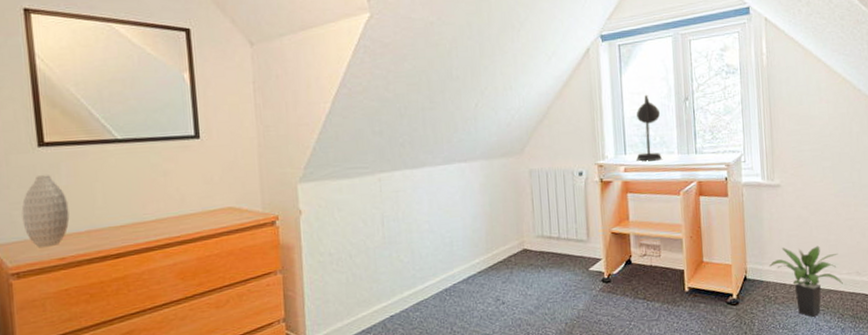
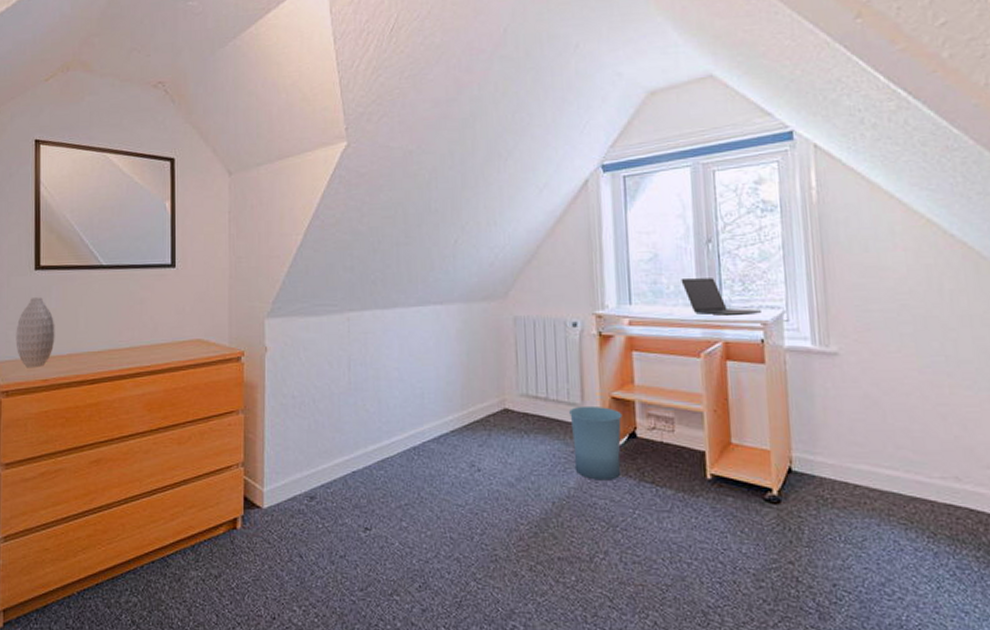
waste bin: none [578,240,620,302] -> present [569,405,623,480]
desk lamp: present [636,94,662,162] -> none [644,234,677,314]
laptop: none [665,130,725,160] -> present [681,278,761,315]
potted plant: present [769,245,843,317] -> none [824,435,935,532]

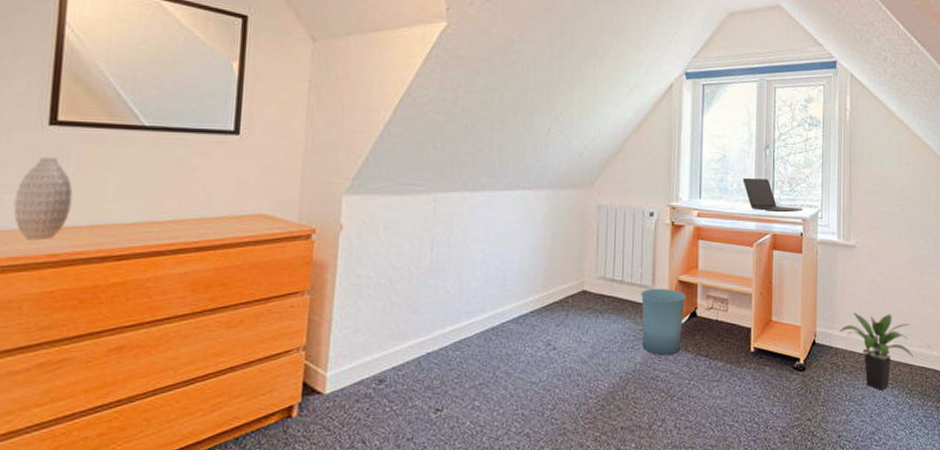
potted plant: none [824,435,935,532] -> present [839,313,913,390]

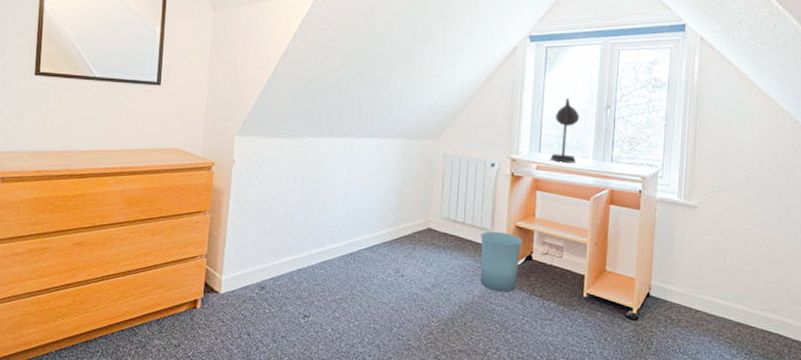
vase: present [13,156,73,241] -> none [13,98,50,160]
desk lamp: none [711,138,740,208] -> present [550,97,580,163]
laptop: present [743,178,802,212] -> none [582,136,642,170]
potted plant: present [839,313,913,390] -> none [676,271,755,348]

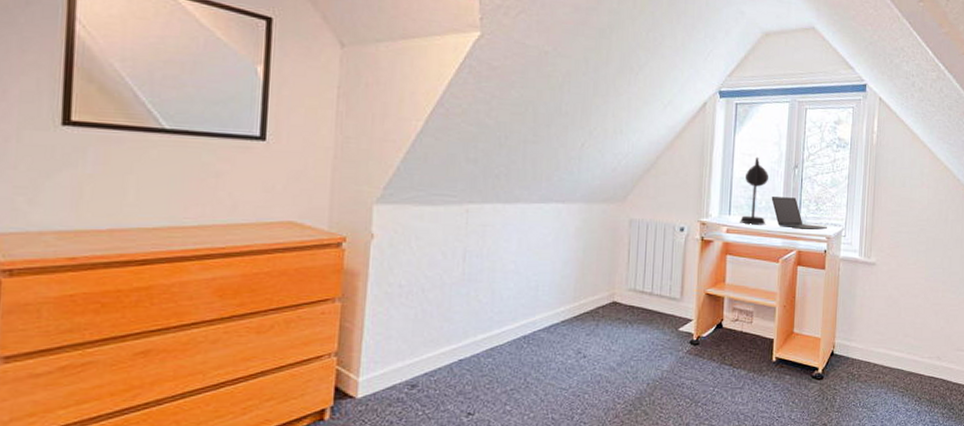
waste bin: present [481,231,523,292] -> none [669,300,713,364]
laptop: none [582,136,642,170] -> present [771,197,827,230]

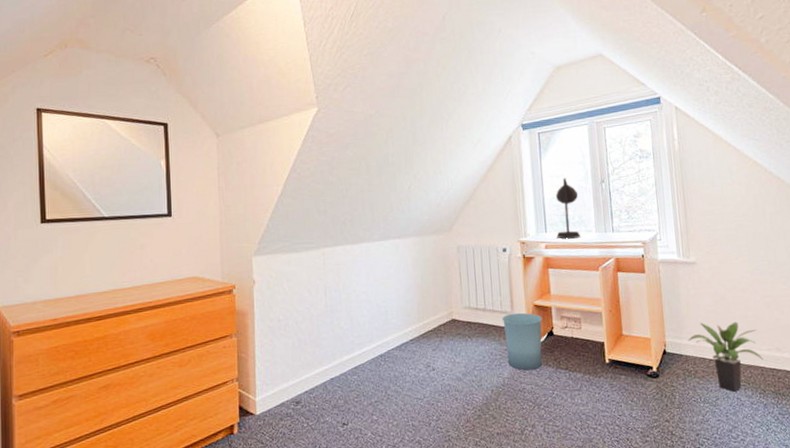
waste bin: none [669,300,713,364] -> present [502,312,543,371]
laptop: present [771,197,827,230] -> none [583,210,641,238]
potted plant: none [857,326,924,398] -> present [688,321,763,392]

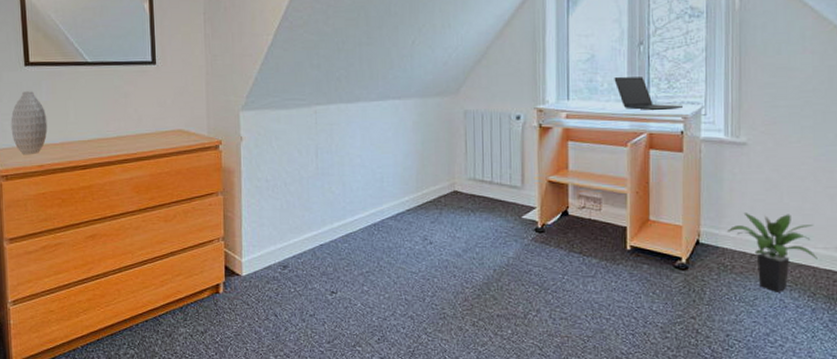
vase: none [24,246,62,310] -> present [10,90,48,155]
waste bin: present [502,312,543,371] -> none [511,188,557,251]
desk lamp: present [556,177,580,239] -> none [580,37,611,109]
laptop: none [583,210,641,238] -> present [614,77,683,110]

